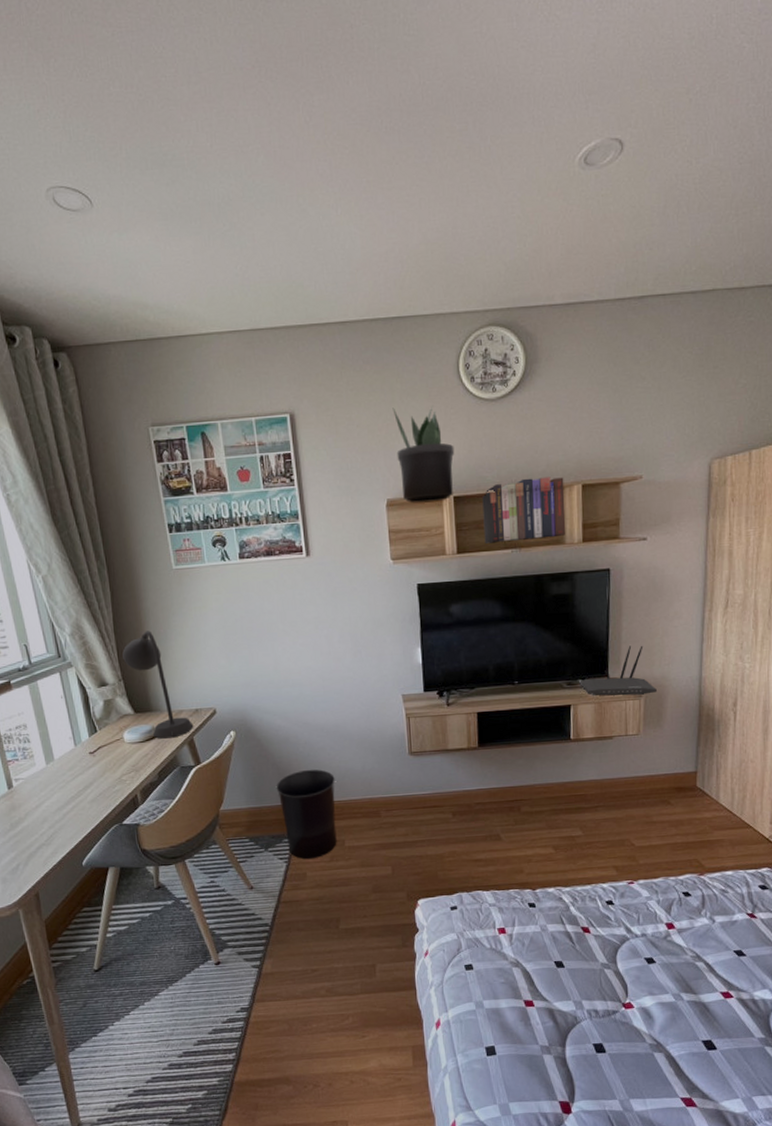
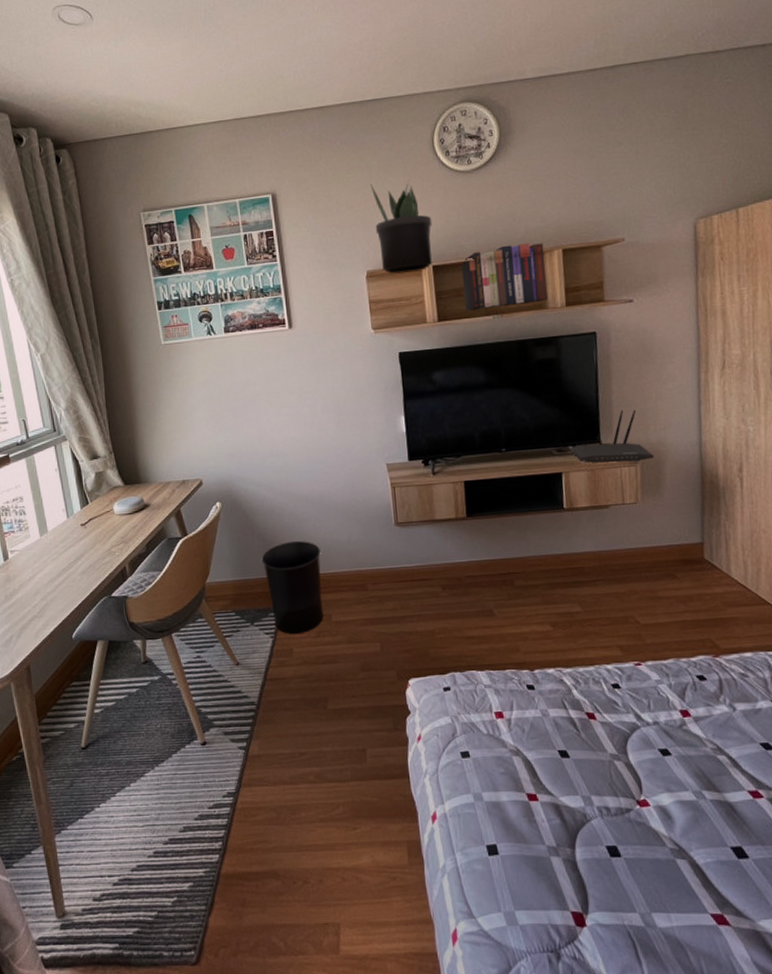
desk lamp: present [122,631,194,739] -> none [113,404,181,510]

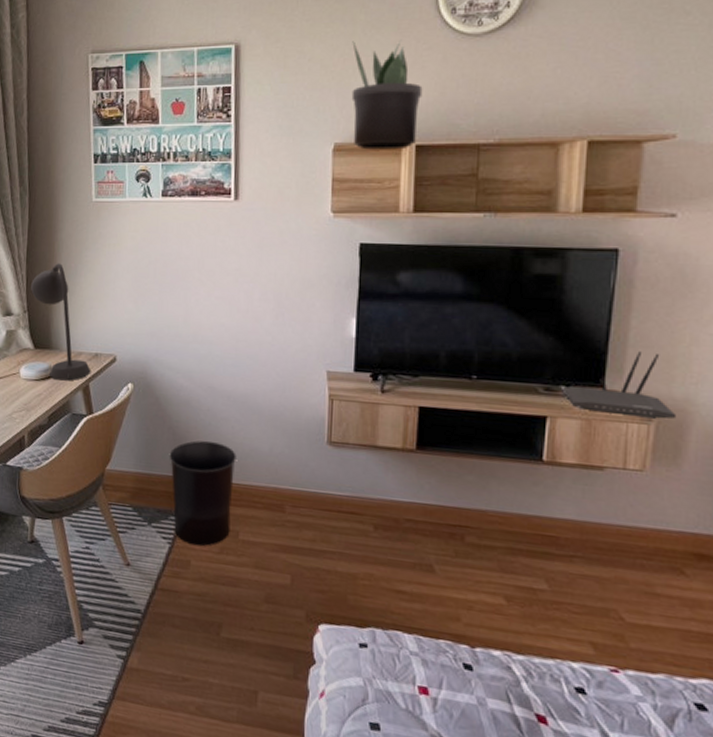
desk lamp: none [113,404,181,510] -> present [31,263,91,381]
books: present [461,243,548,311] -> none [450,129,563,204]

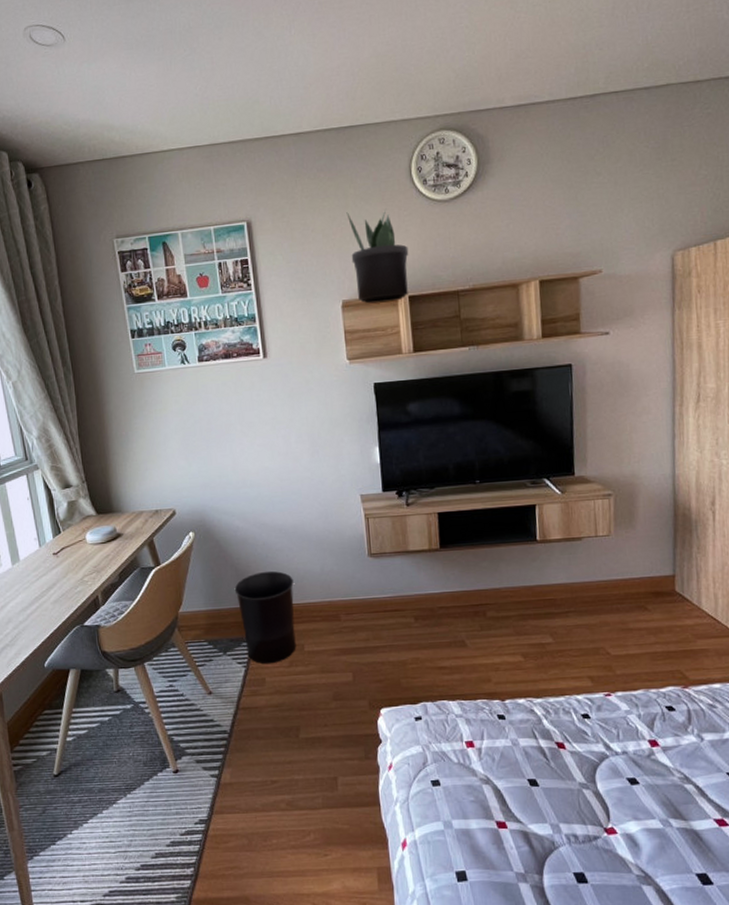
desk lamp: present [31,263,91,381] -> none [86,433,154,540]
wifi router: present [562,351,677,420] -> none [544,443,628,495]

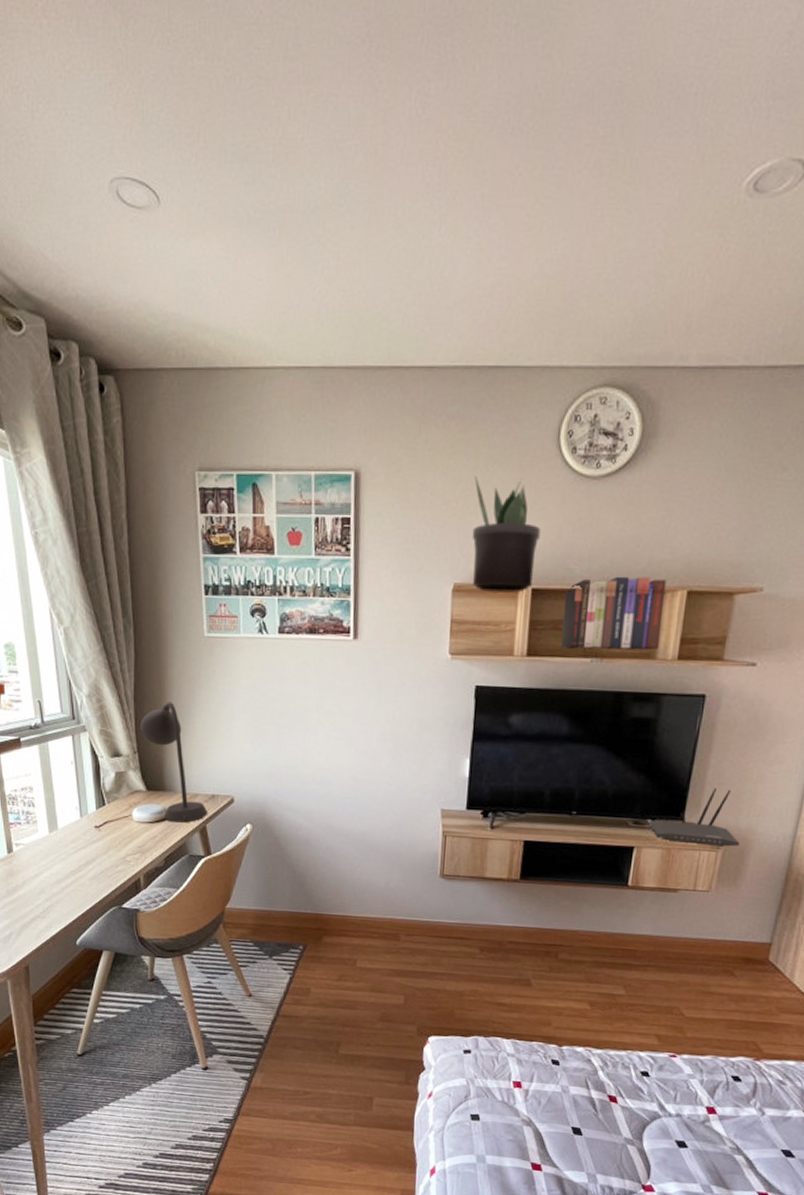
desk lamp: none [86,433,154,540] -> present [140,702,208,823]
waste bin: present [234,570,296,663] -> none [289,877,354,974]
books: none [437,274,524,342] -> present [561,576,667,650]
wifi router: none [544,443,628,495] -> present [648,788,741,847]

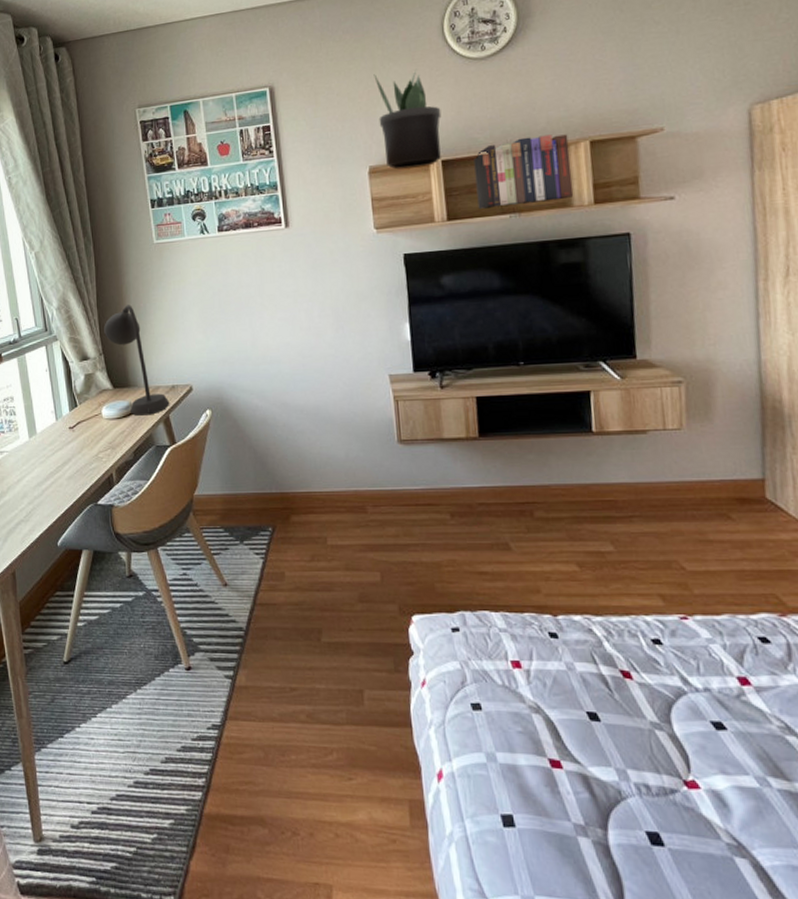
wifi router: present [648,788,741,847] -> none [600,322,703,381]

